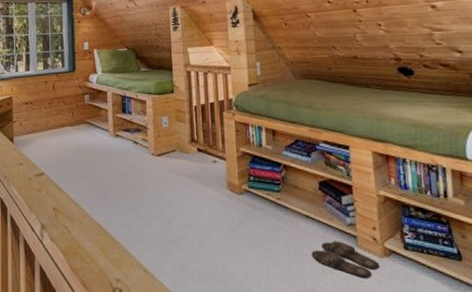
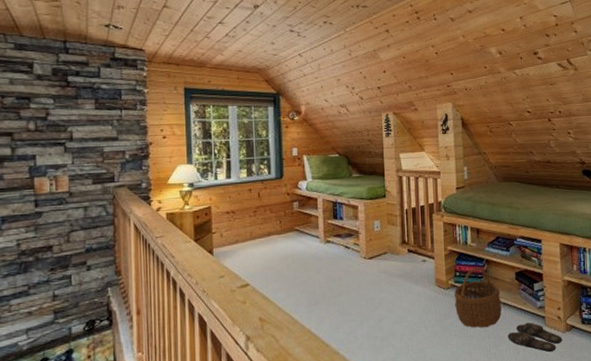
wicker basket: none [248,172,304,242] -> present [454,267,502,328]

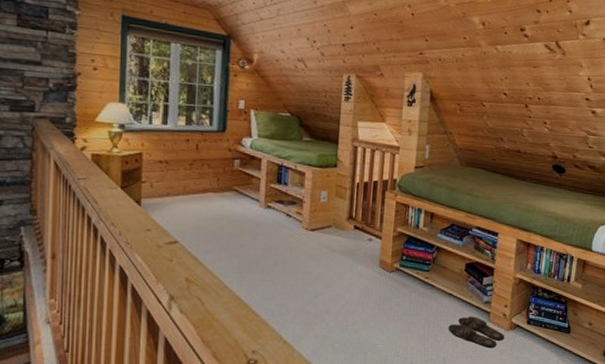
wicker basket: present [454,267,502,328] -> none [397,253,447,317]

